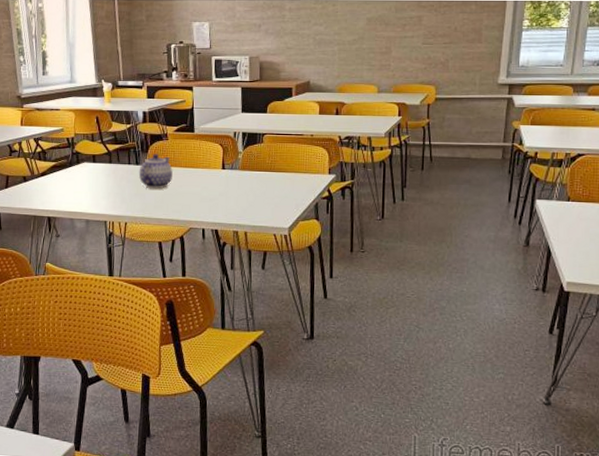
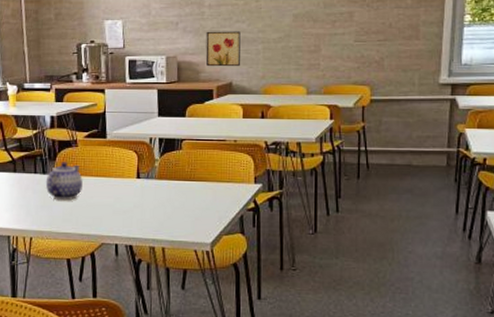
wall art: none [286,33,318,67] -> present [205,31,241,67]

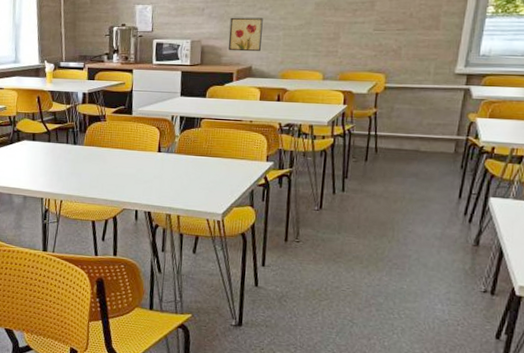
teapot: present [45,162,83,201] -> none [76,134,109,170]

